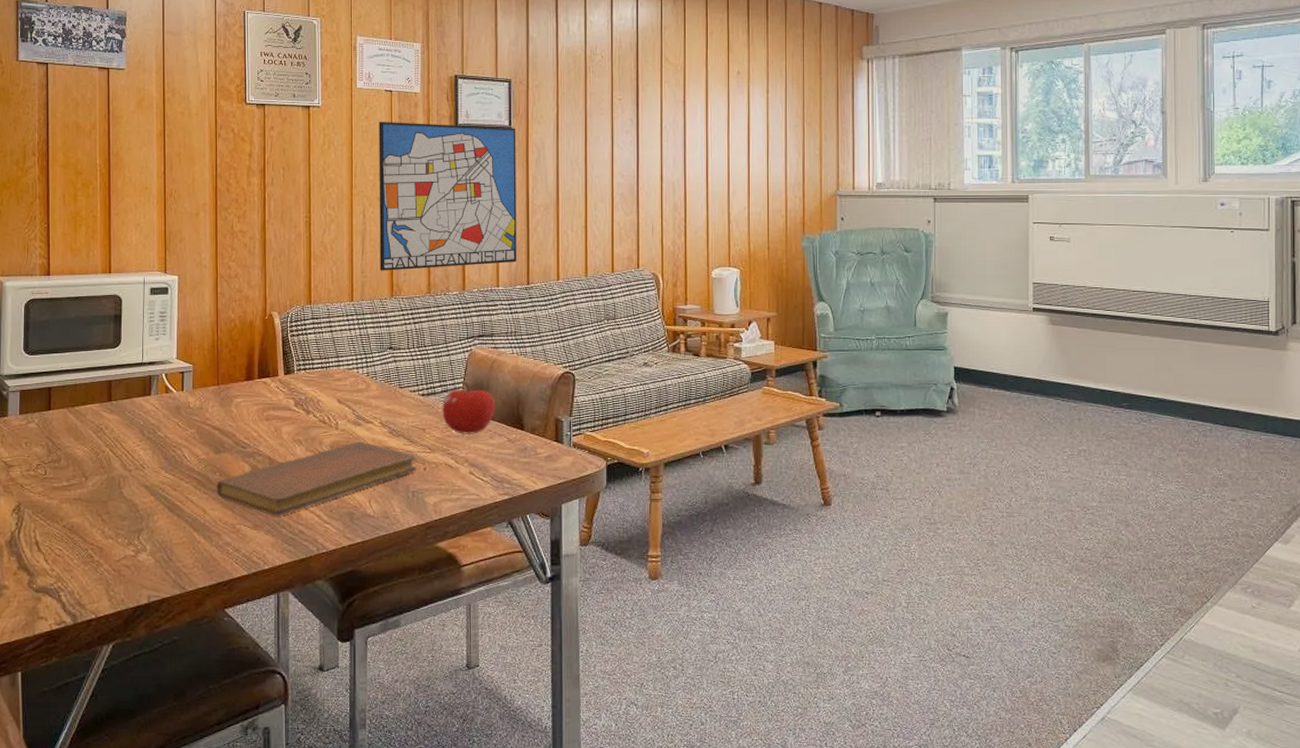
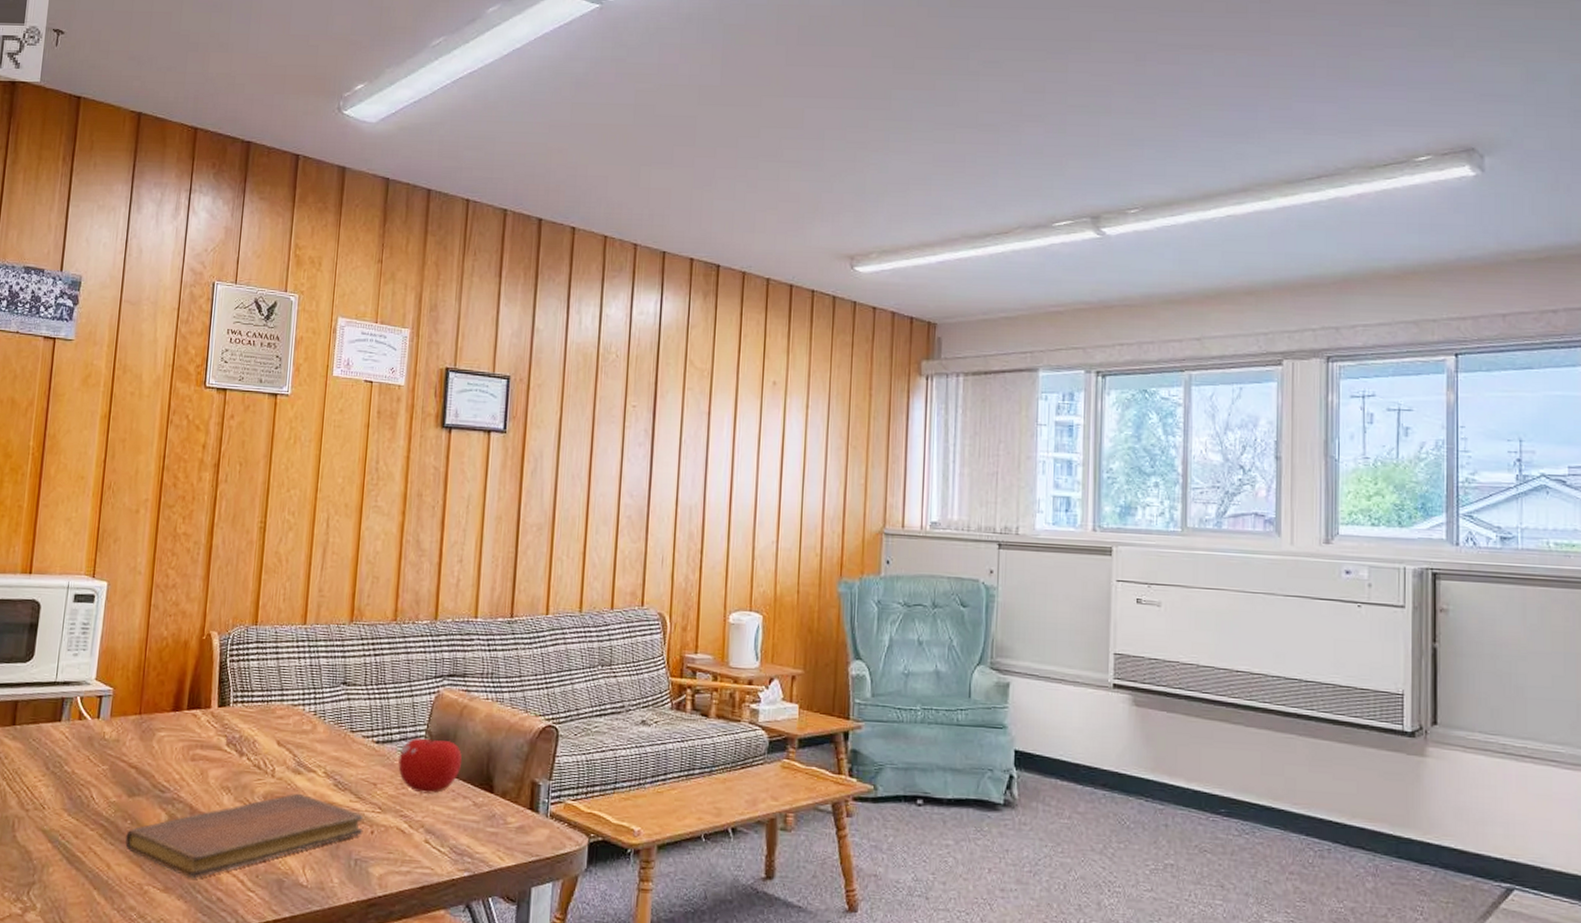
wall art: present [379,121,517,271] -> none [340,415,512,592]

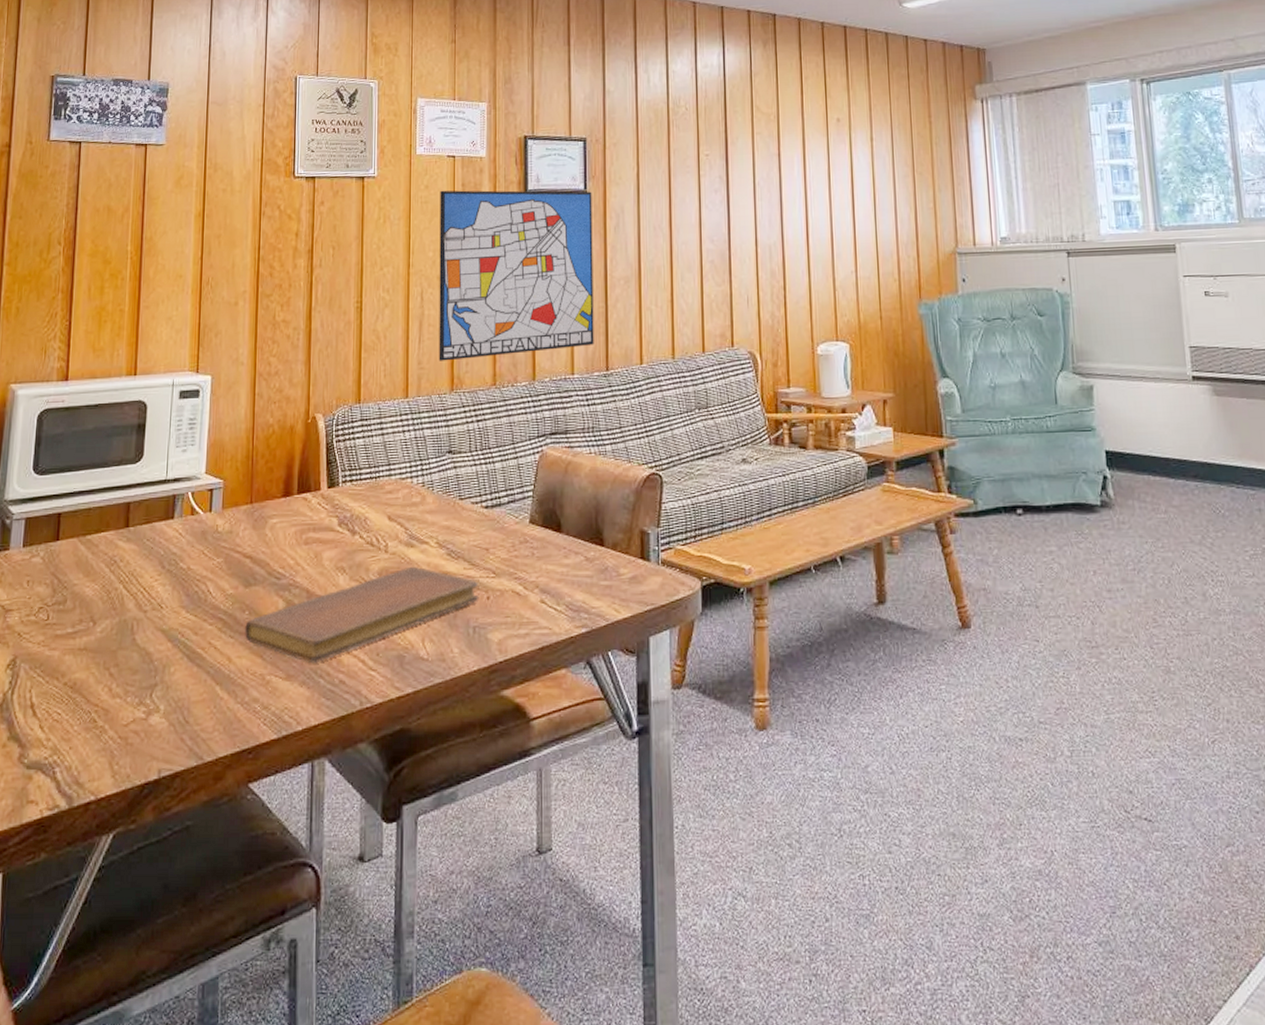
wall art: none [340,415,512,592] -> present [439,190,594,361]
fruit: present [398,730,463,794] -> none [509,490,571,554]

